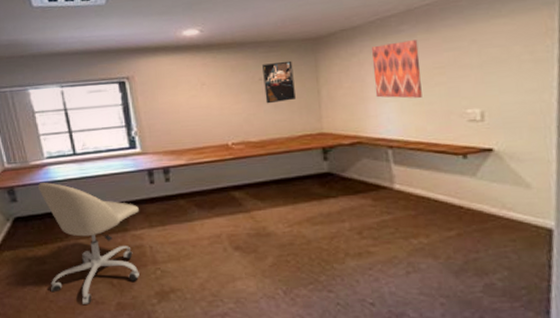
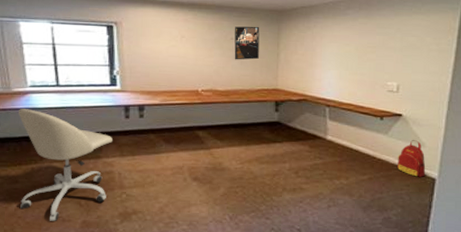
wall art: present [371,40,422,99] -> none [322,22,359,69]
backpack: none [494,180,537,228] -> present [398,140,426,177]

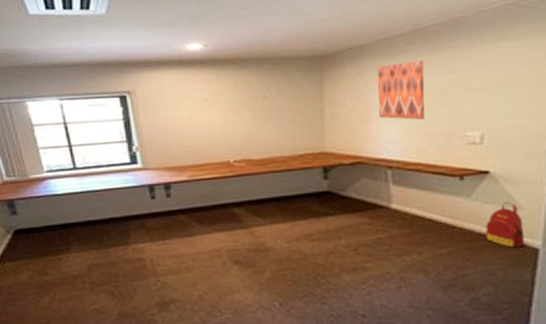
office chair: present [19,109,113,222] -> none [38,196,140,314]
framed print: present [234,26,260,60] -> none [267,78,299,122]
wall art: none [322,22,359,69] -> present [377,61,425,120]

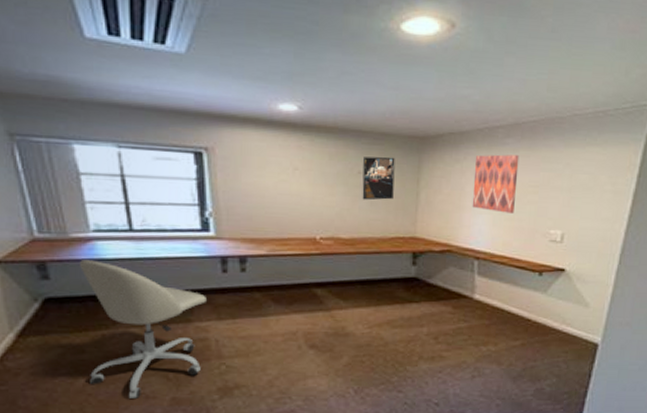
office chair: none [38,196,140,314] -> present [80,260,206,400]
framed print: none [267,78,299,122] -> present [362,156,395,201]
backpack: present [486,202,525,248] -> none [555,299,588,342]

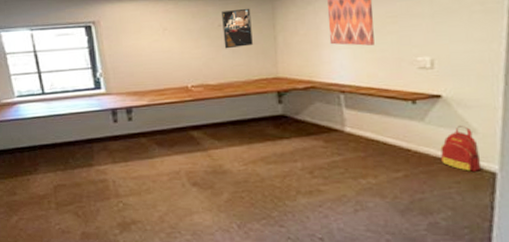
office chair: present [80,260,206,400] -> none [9,119,103,234]
backpack: none [555,299,588,342] -> present [440,126,482,171]

